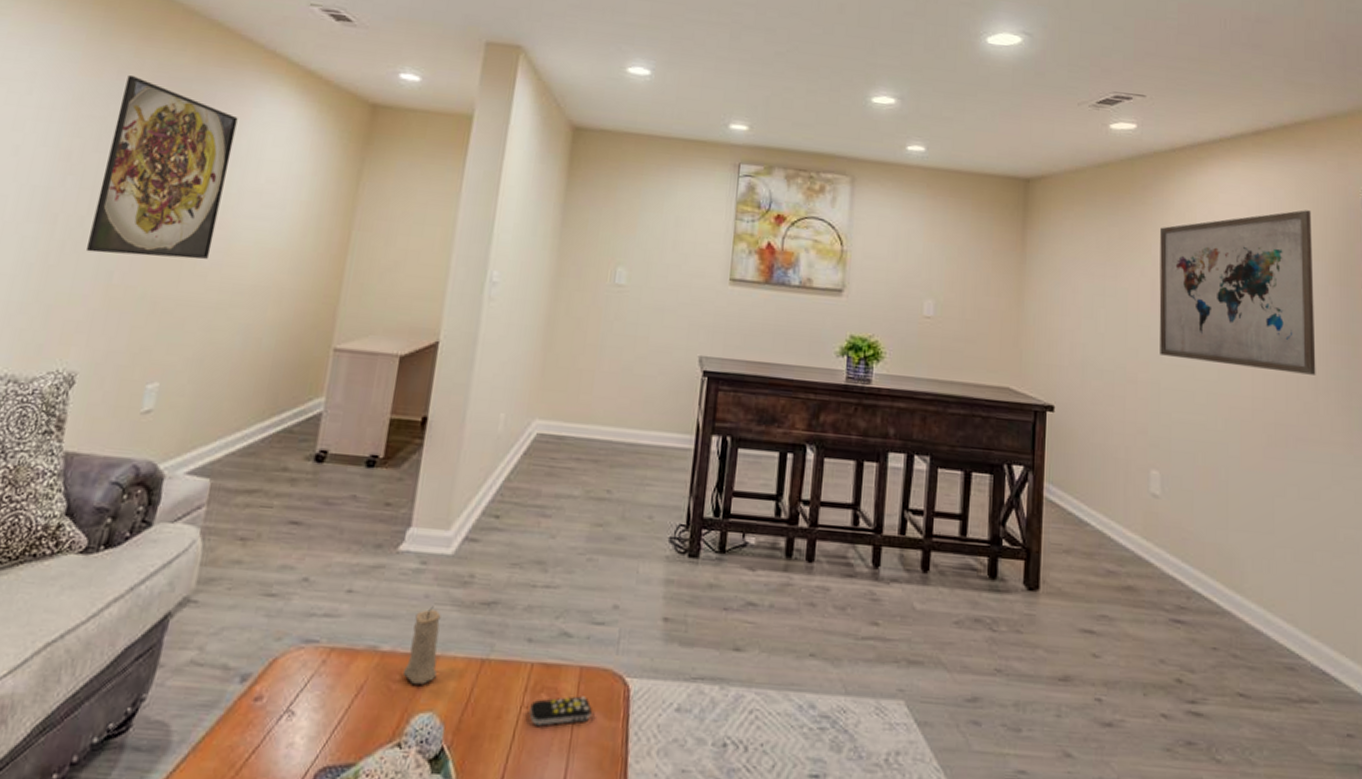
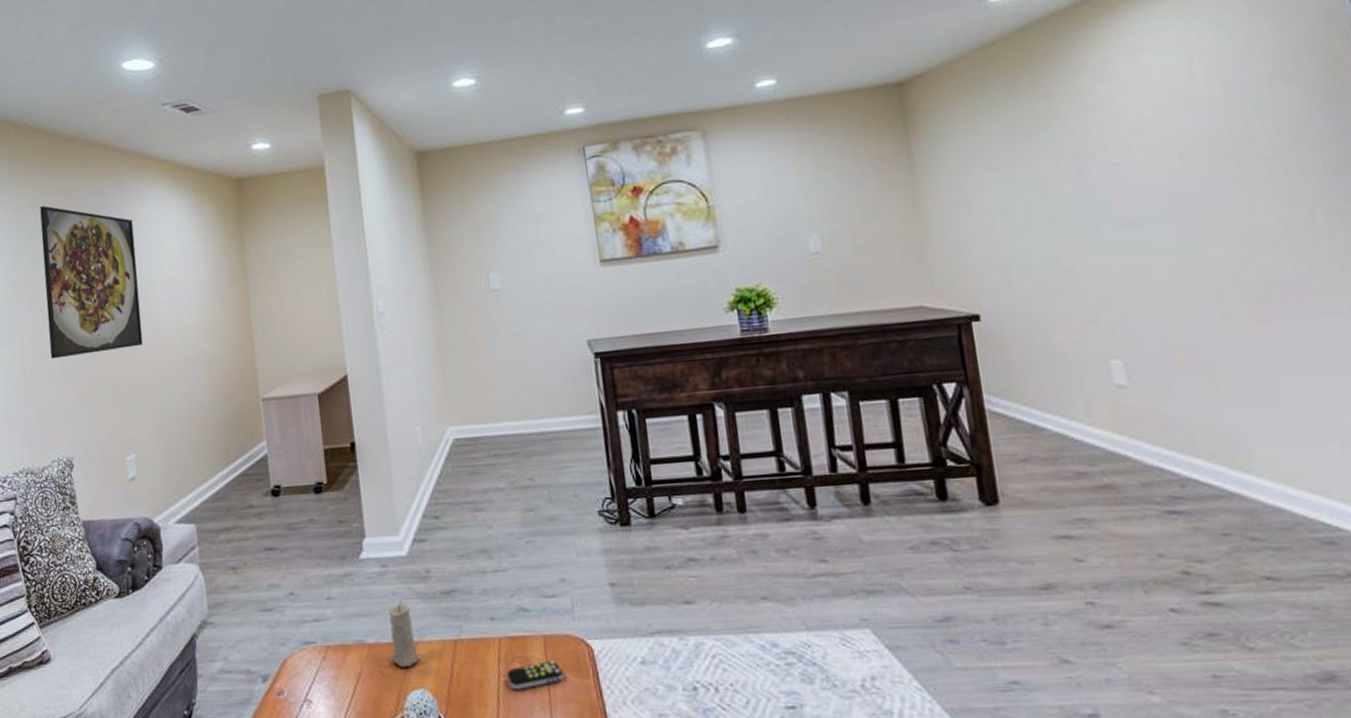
wall art: present [1159,210,1316,375] -> none [1074,28,1311,236]

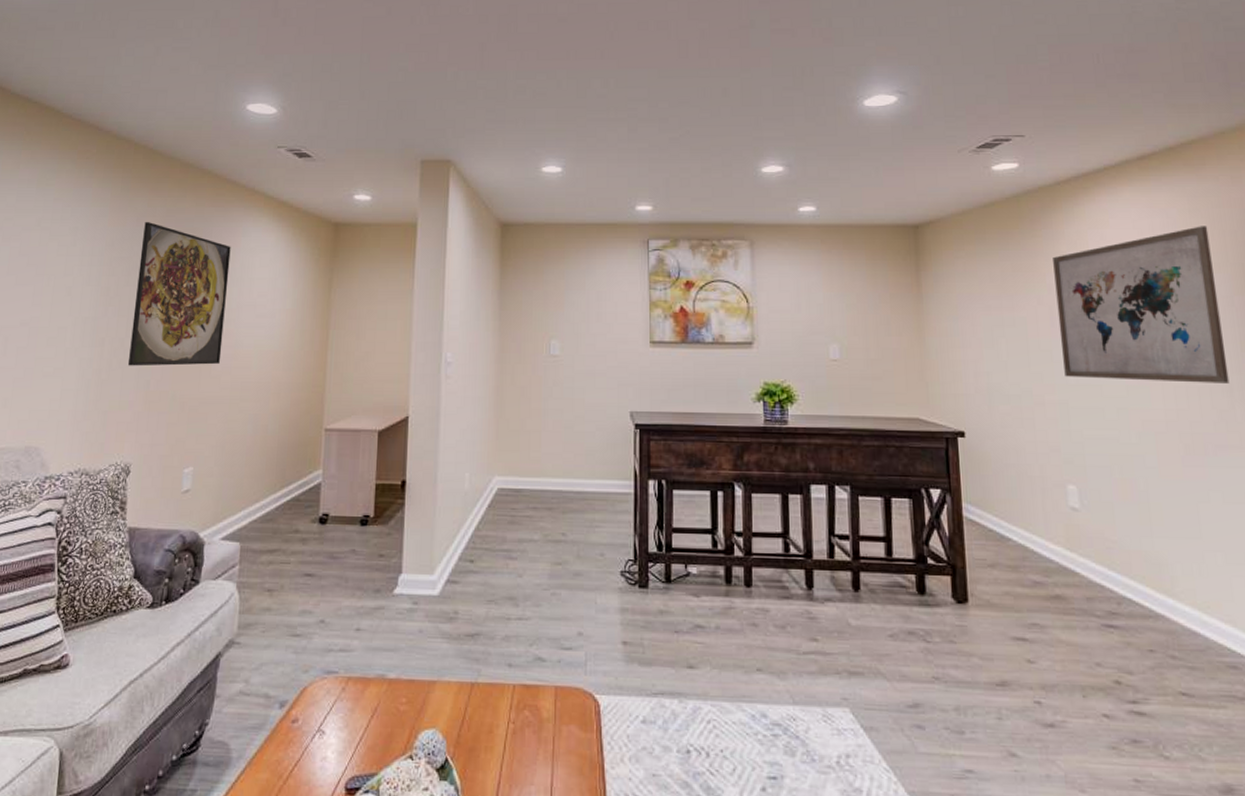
candle: present [389,601,419,667] -> none [407,639,435,706]
remote control: present [506,660,563,690] -> none [516,712,569,738]
wall art: none [1074,28,1311,236] -> present [1053,226,1230,384]

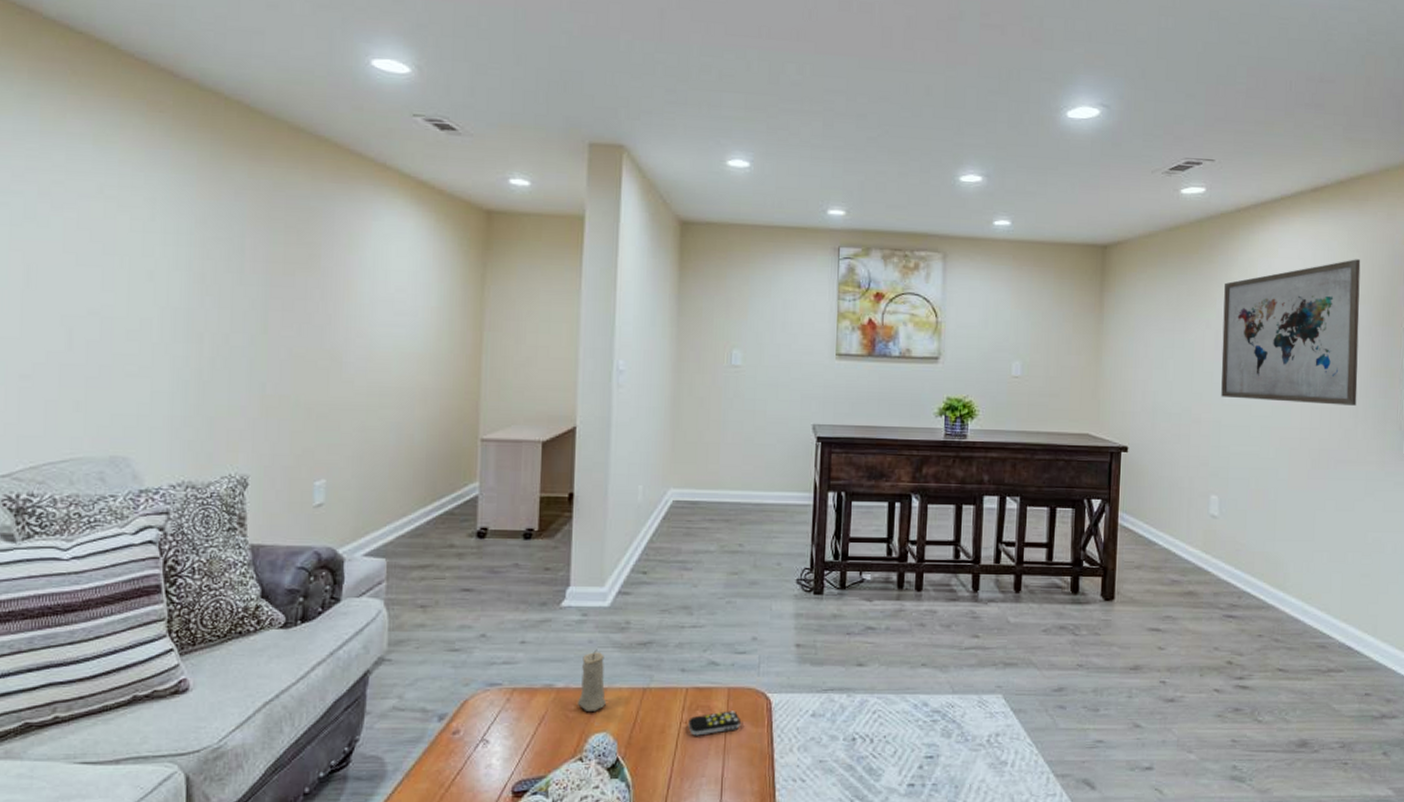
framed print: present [127,222,231,366] -> none [235,196,359,367]
candle: none [407,639,435,706] -> present [577,649,606,711]
remote control: none [516,712,569,738] -> present [688,711,741,736]

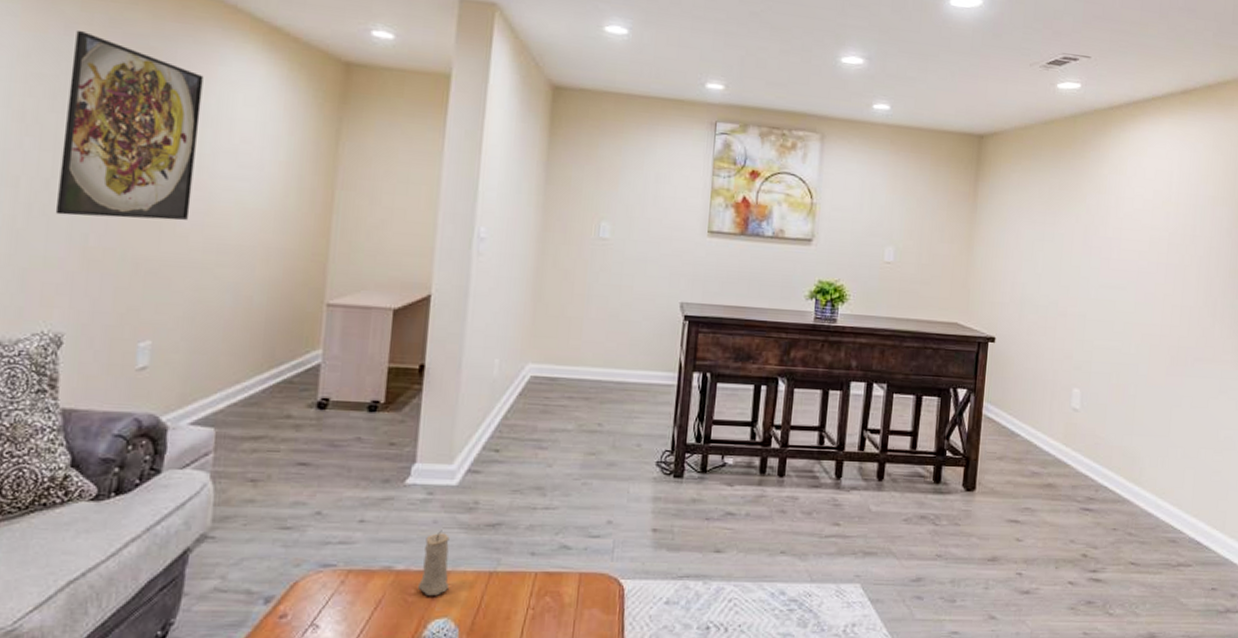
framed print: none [235,196,359,367] -> present [55,31,204,221]
remote control: present [688,711,741,736] -> none [535,597,591,623]
wall art: present [1221,259,1361,406] -> none [1087,162,1225,305]

